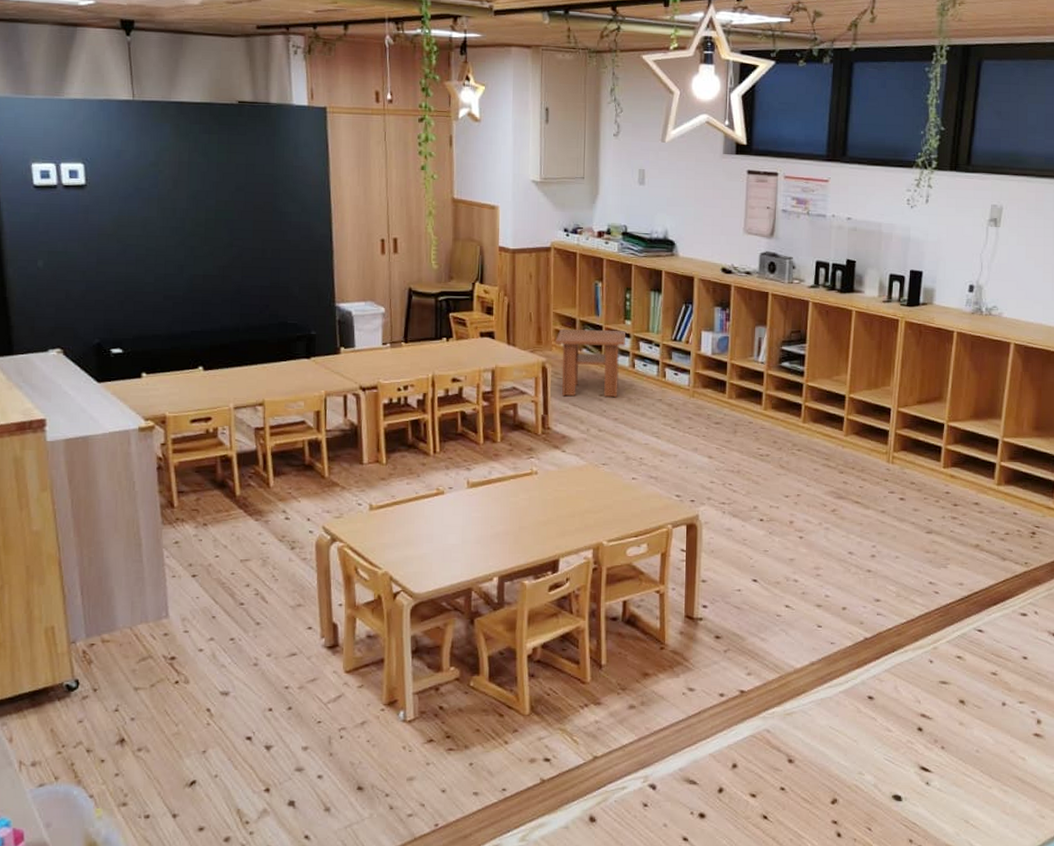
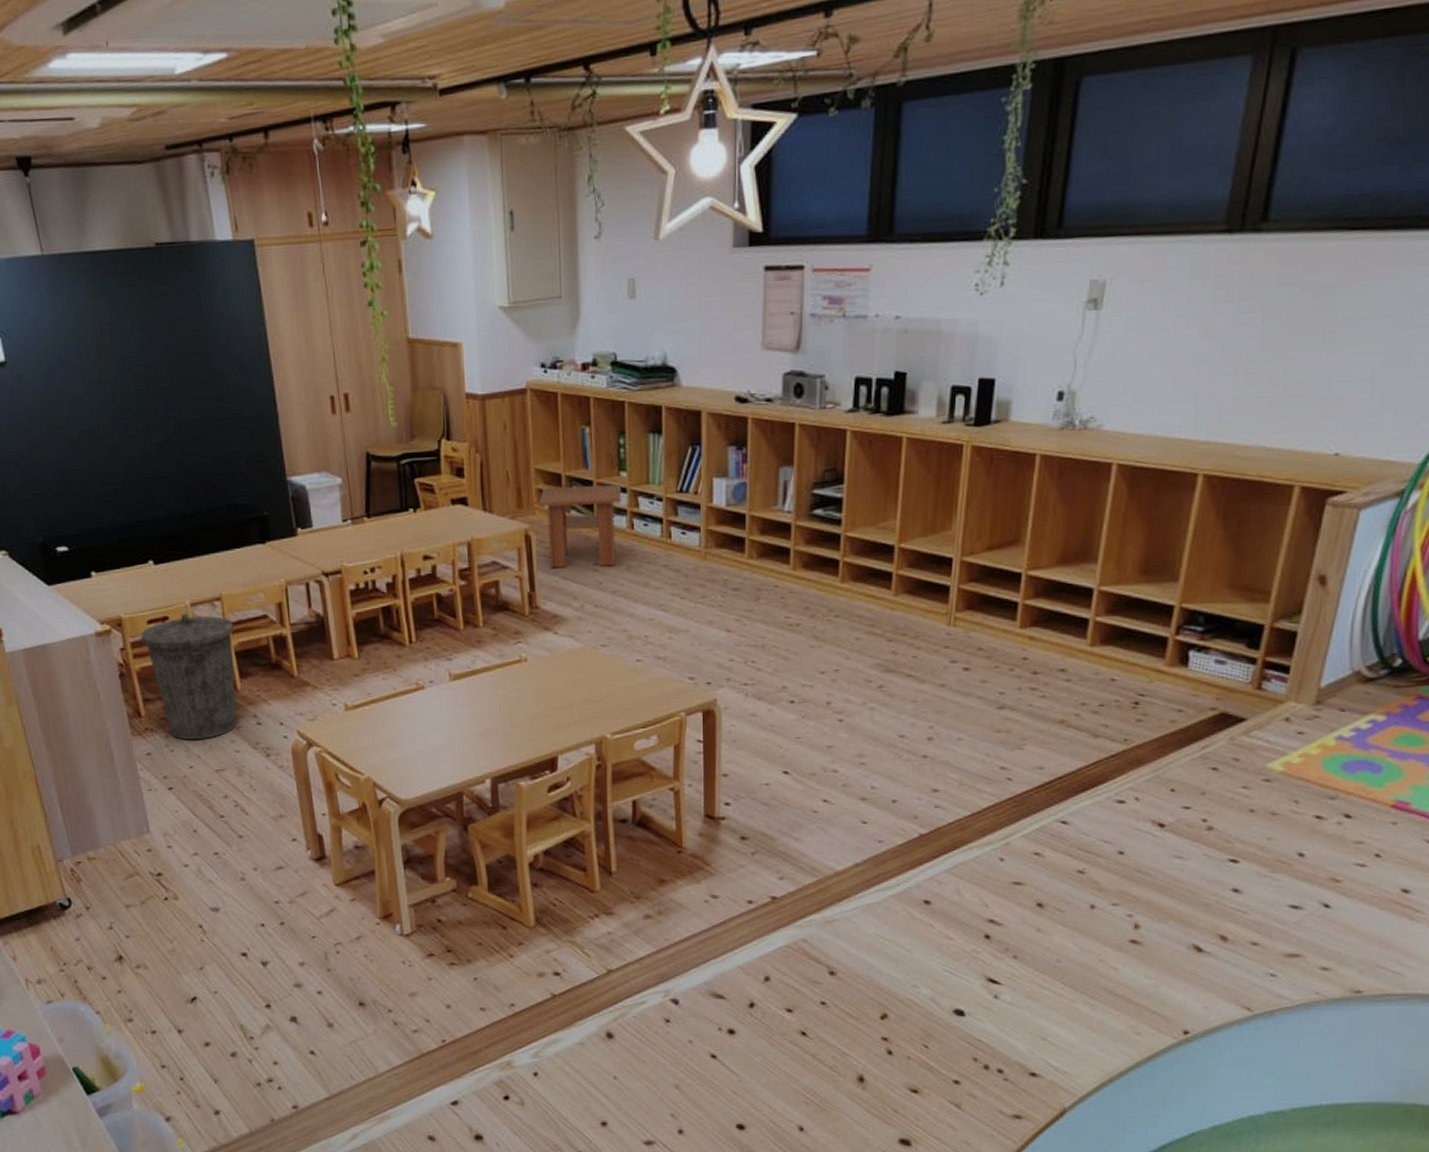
trash can: none [183,415,273,531] -> present [141,613,237,740]

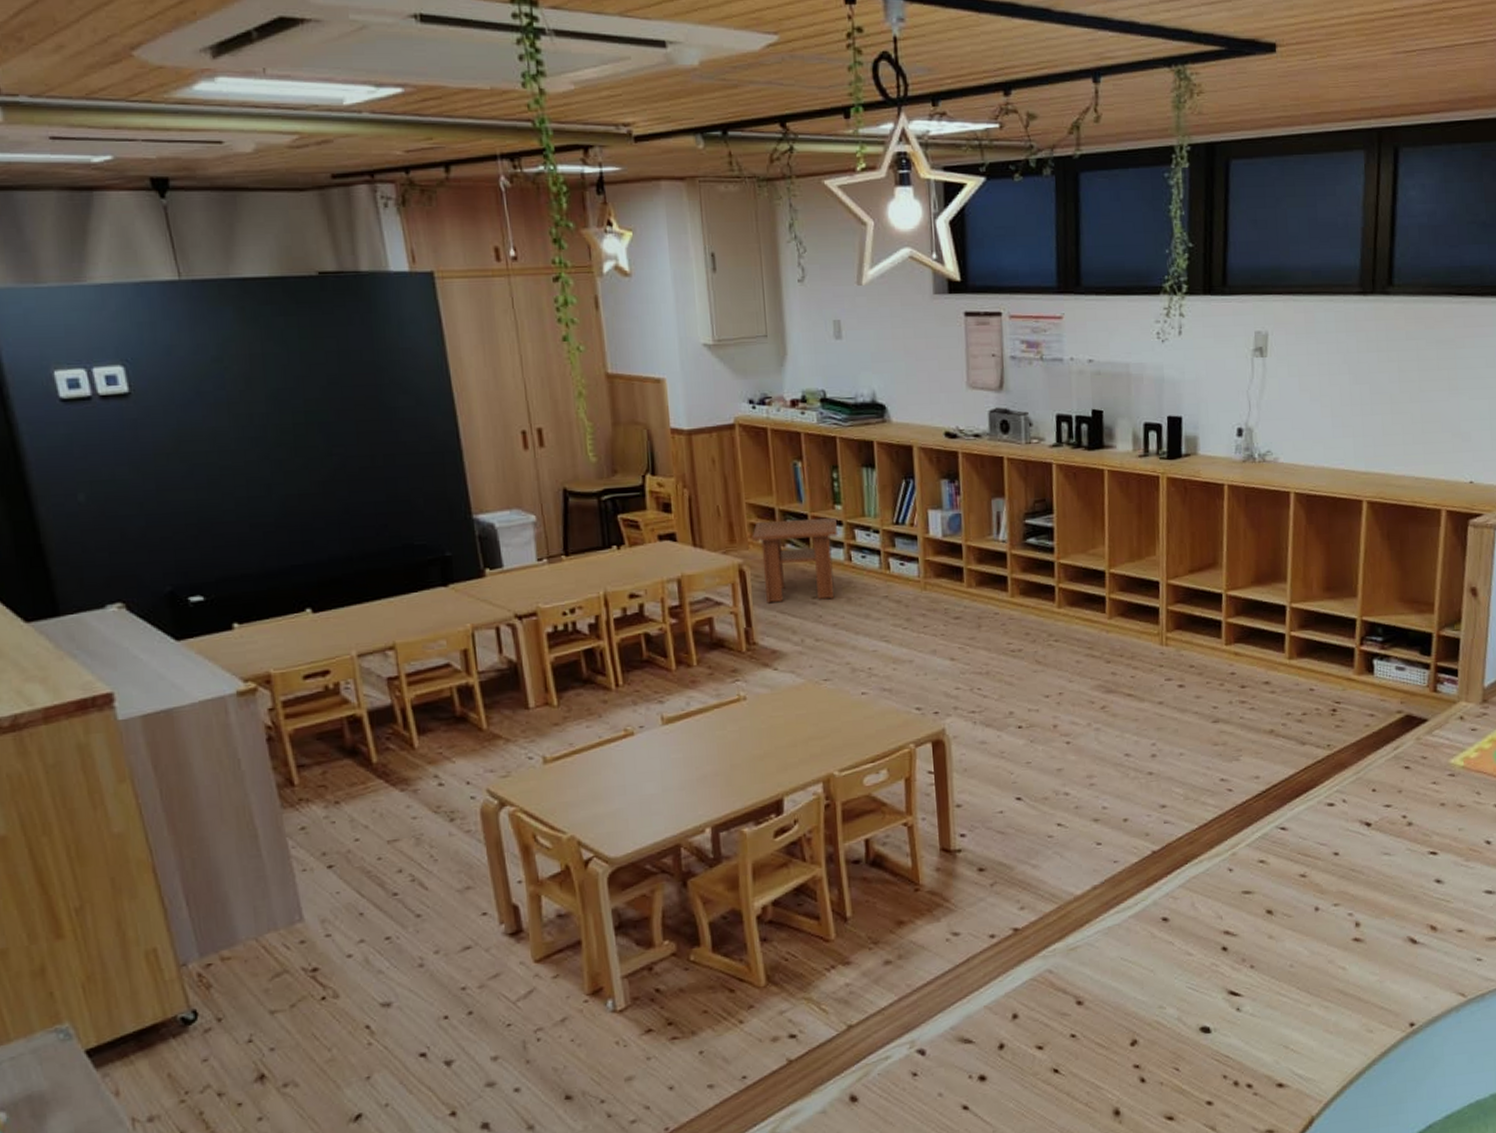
trash can: present [141,613,237,740] -> none [295,665,414,809]

